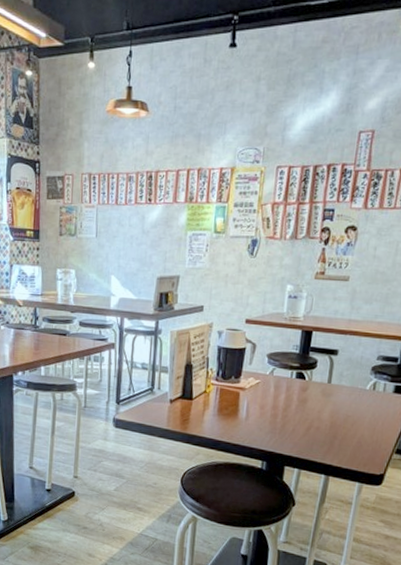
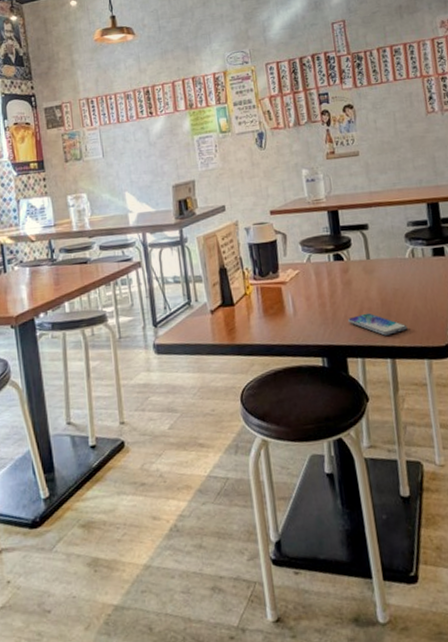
smartphone: none [294,431,349,455] -> present [347,313,408,336]

